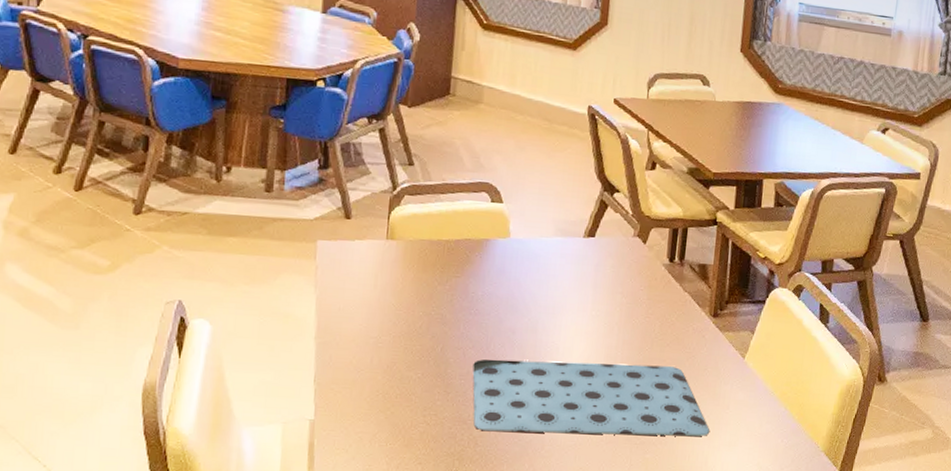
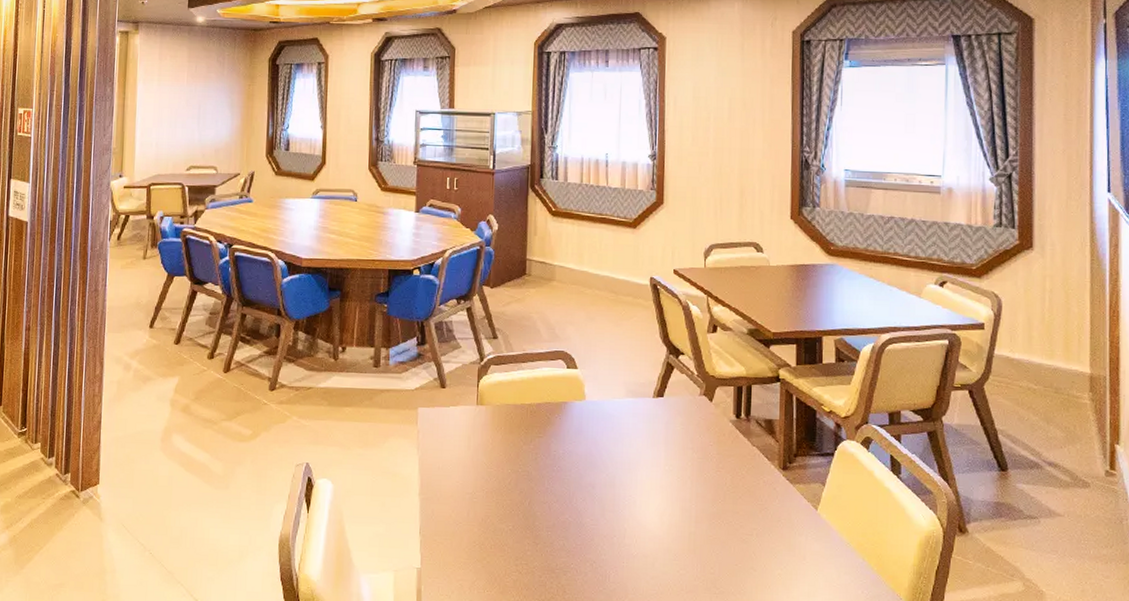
placemat: present [472,359,709,437] -> none [558,512,787,587]

